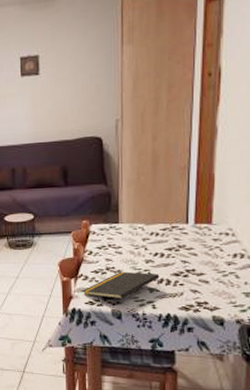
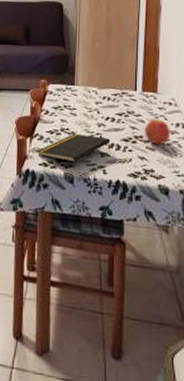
apple: none [197,251,227,277] -> present [144,119,171,145]

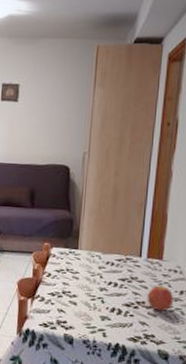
notepad: present [37,133,111,162] -> none [38,296,112,324]

